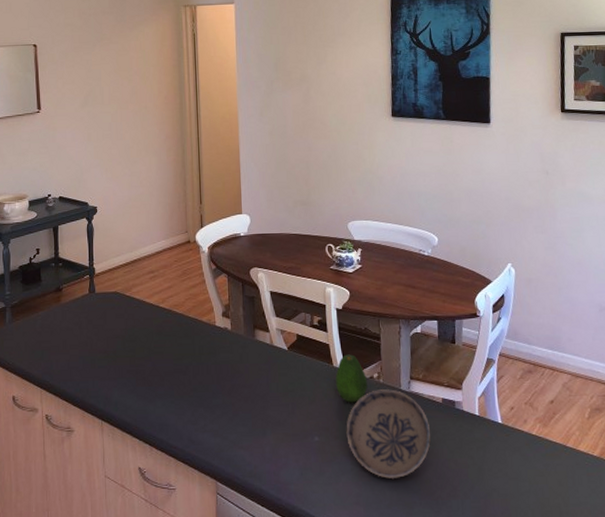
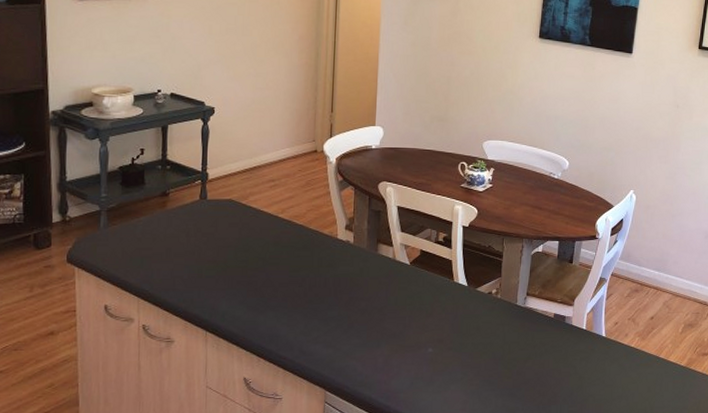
fruit: present [335,354,368,403] -> none [455,271,485,317]
bowl: present [346,389,431,478] -> none [460,304,539,387]

